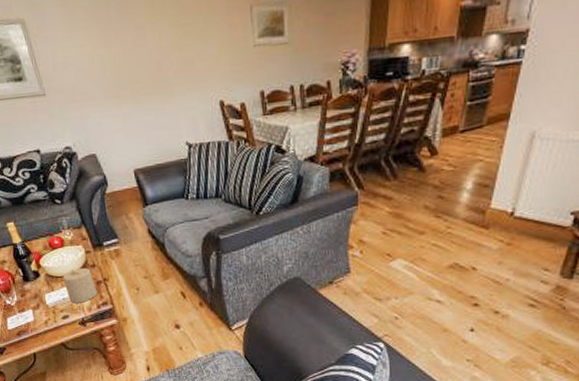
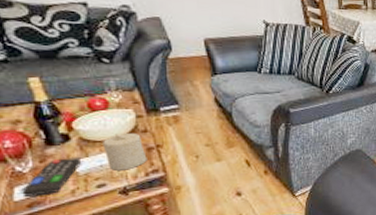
remote control: none [12,292,50,326] -> present [21,158,82,197]

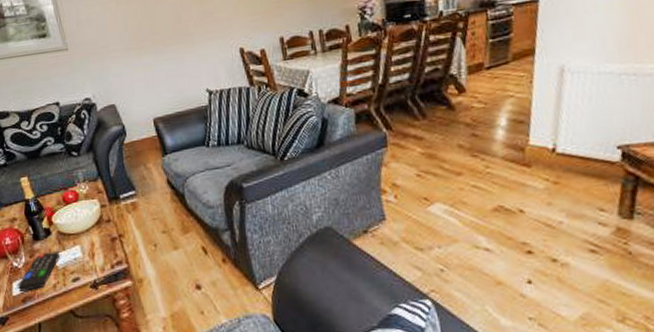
candle: present [103,132,147,171] -> none [75,223,112,264]

